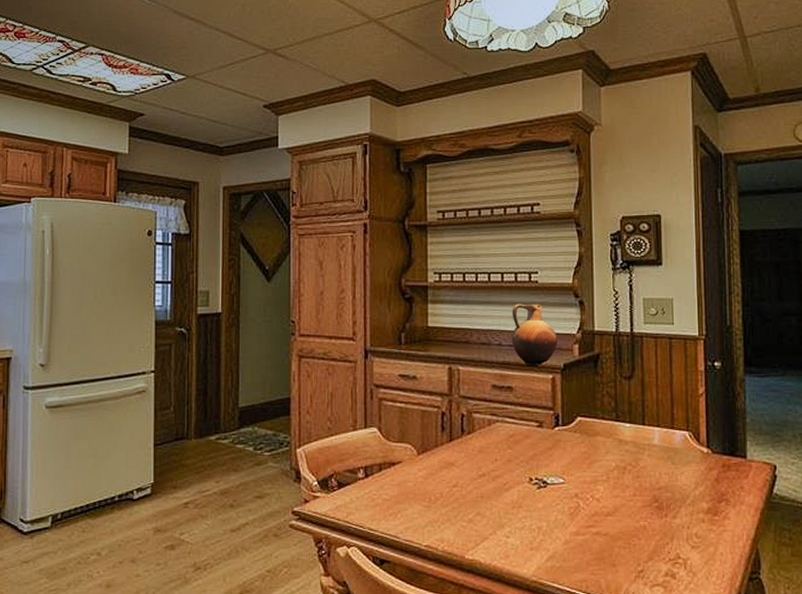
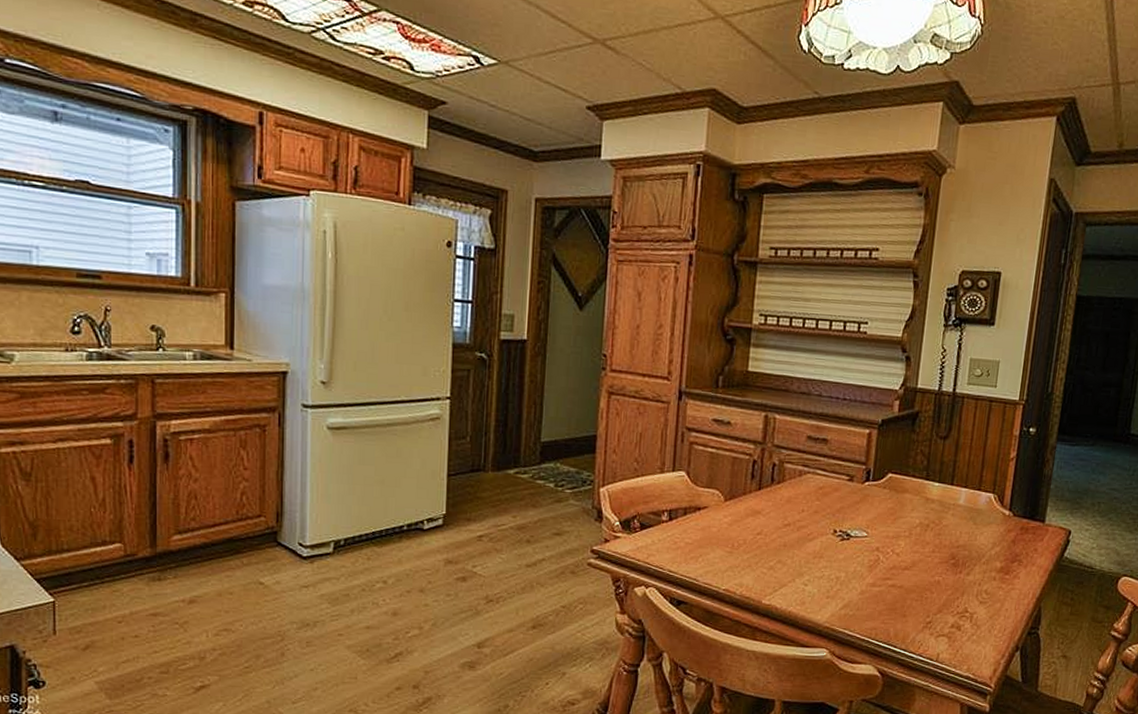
ceramic pitcher: present [511,303,558,366] -> none [831,354,880,420]

